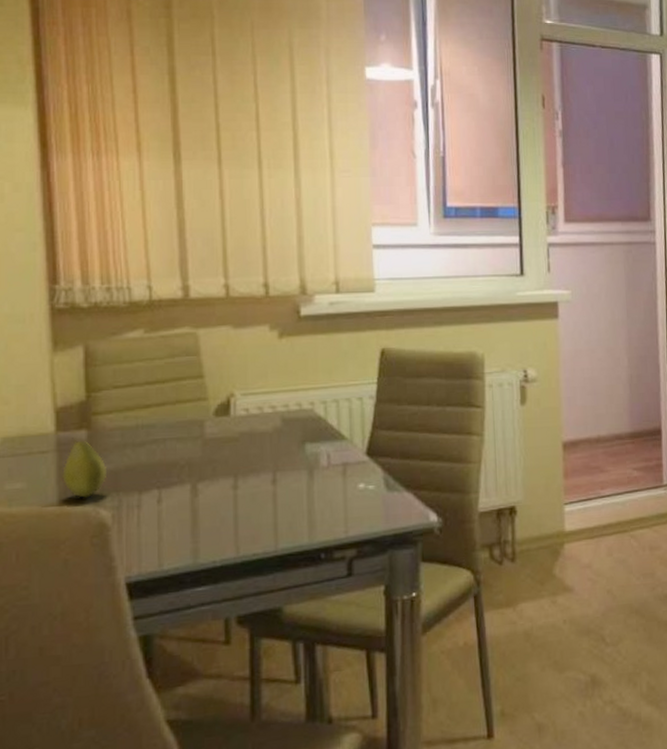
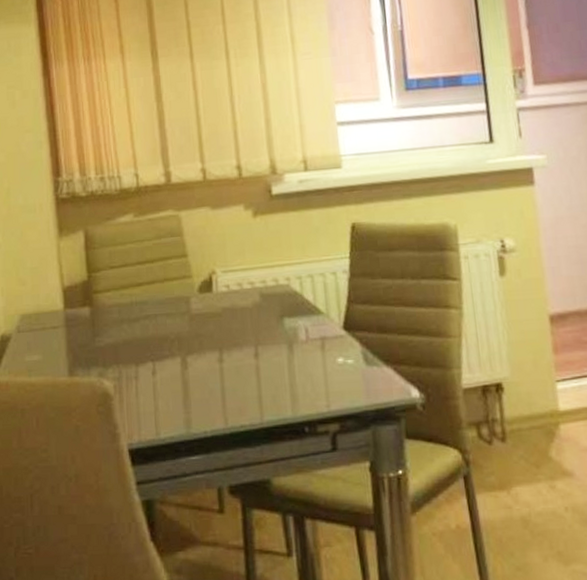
fruit: present [62,438,108,498] -> none [71,314,108,369]

